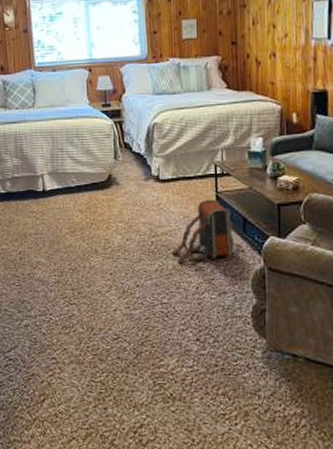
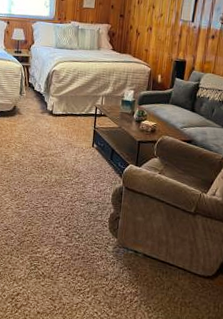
backpack: present [171,199,244,263] -> none [55,132,110,178]

